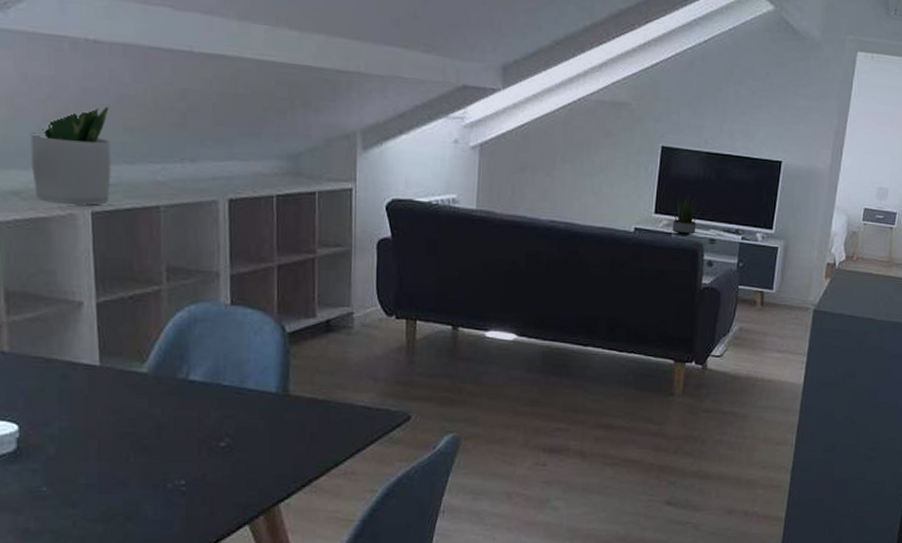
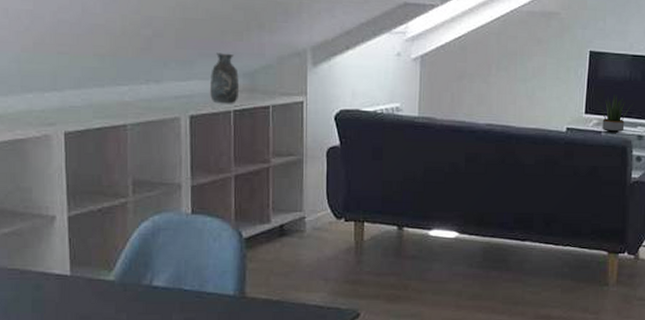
planter: present [30,104,111,206] -> none [10,34,83,127]
decorative vase: none [251,131,283,189] -> present [210,52,240,104]

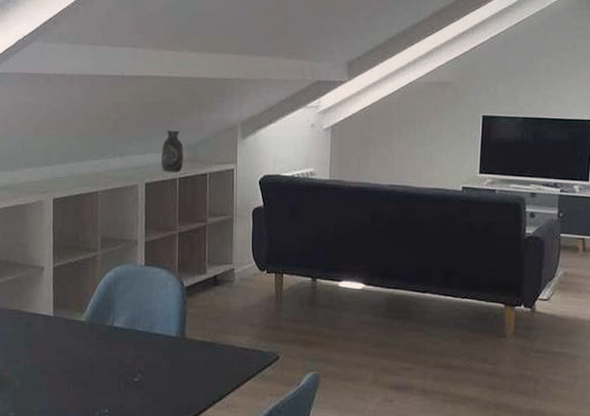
potted plant: present [597,94,635,133] -> none [490,155,527,191]

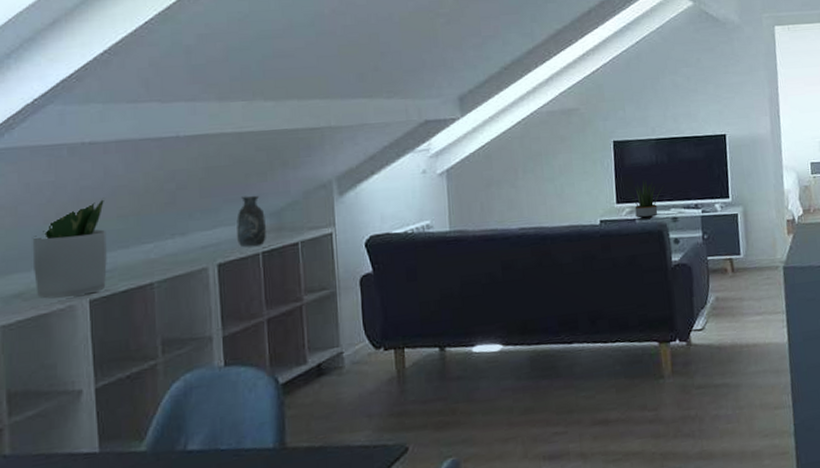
planter: none [17,119,68,195] -> present [32,197,107,299]
potted plant: none [490,155,527,191] -> present [626,180,665,219]

